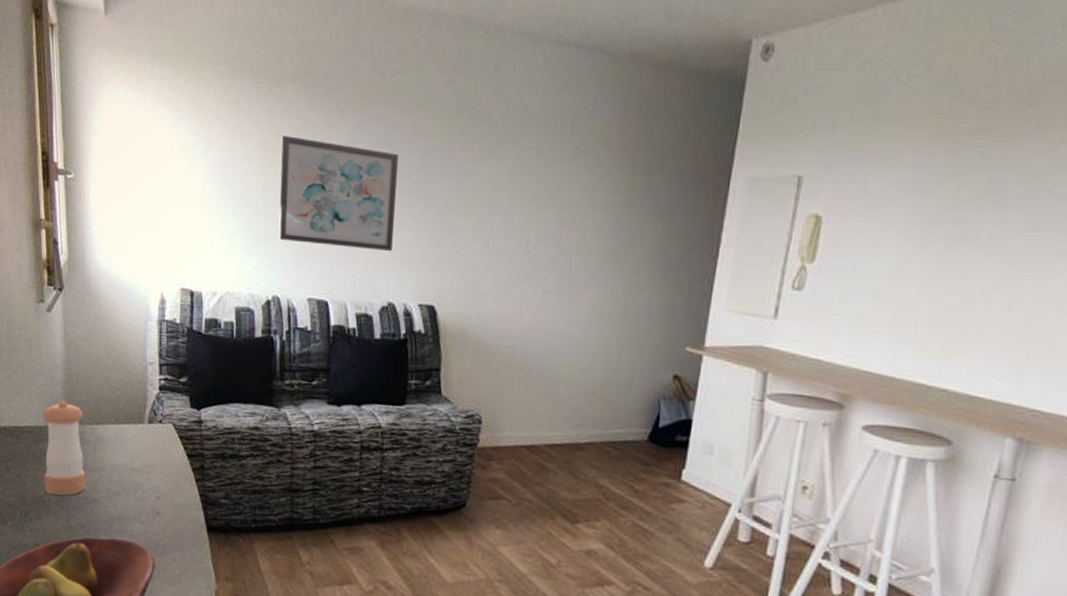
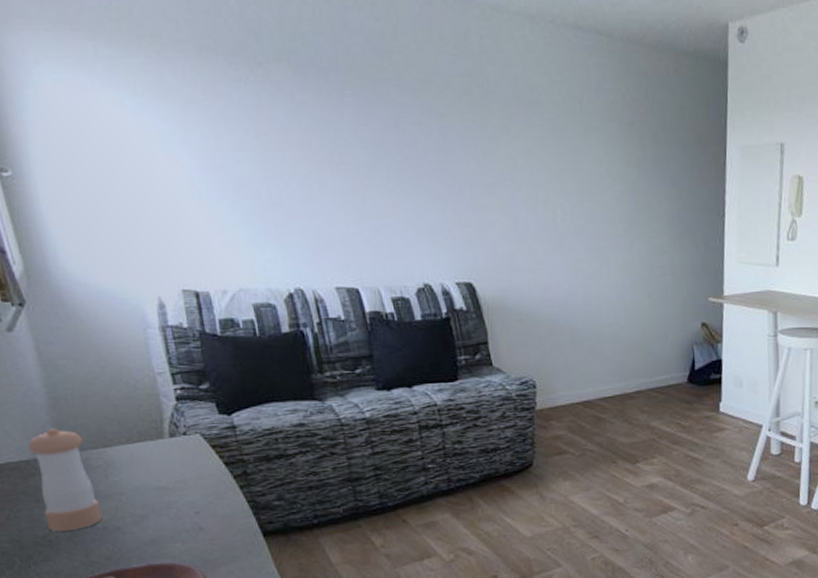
wall art: present [278,136,399,252] -> none [276,120,419,234]

